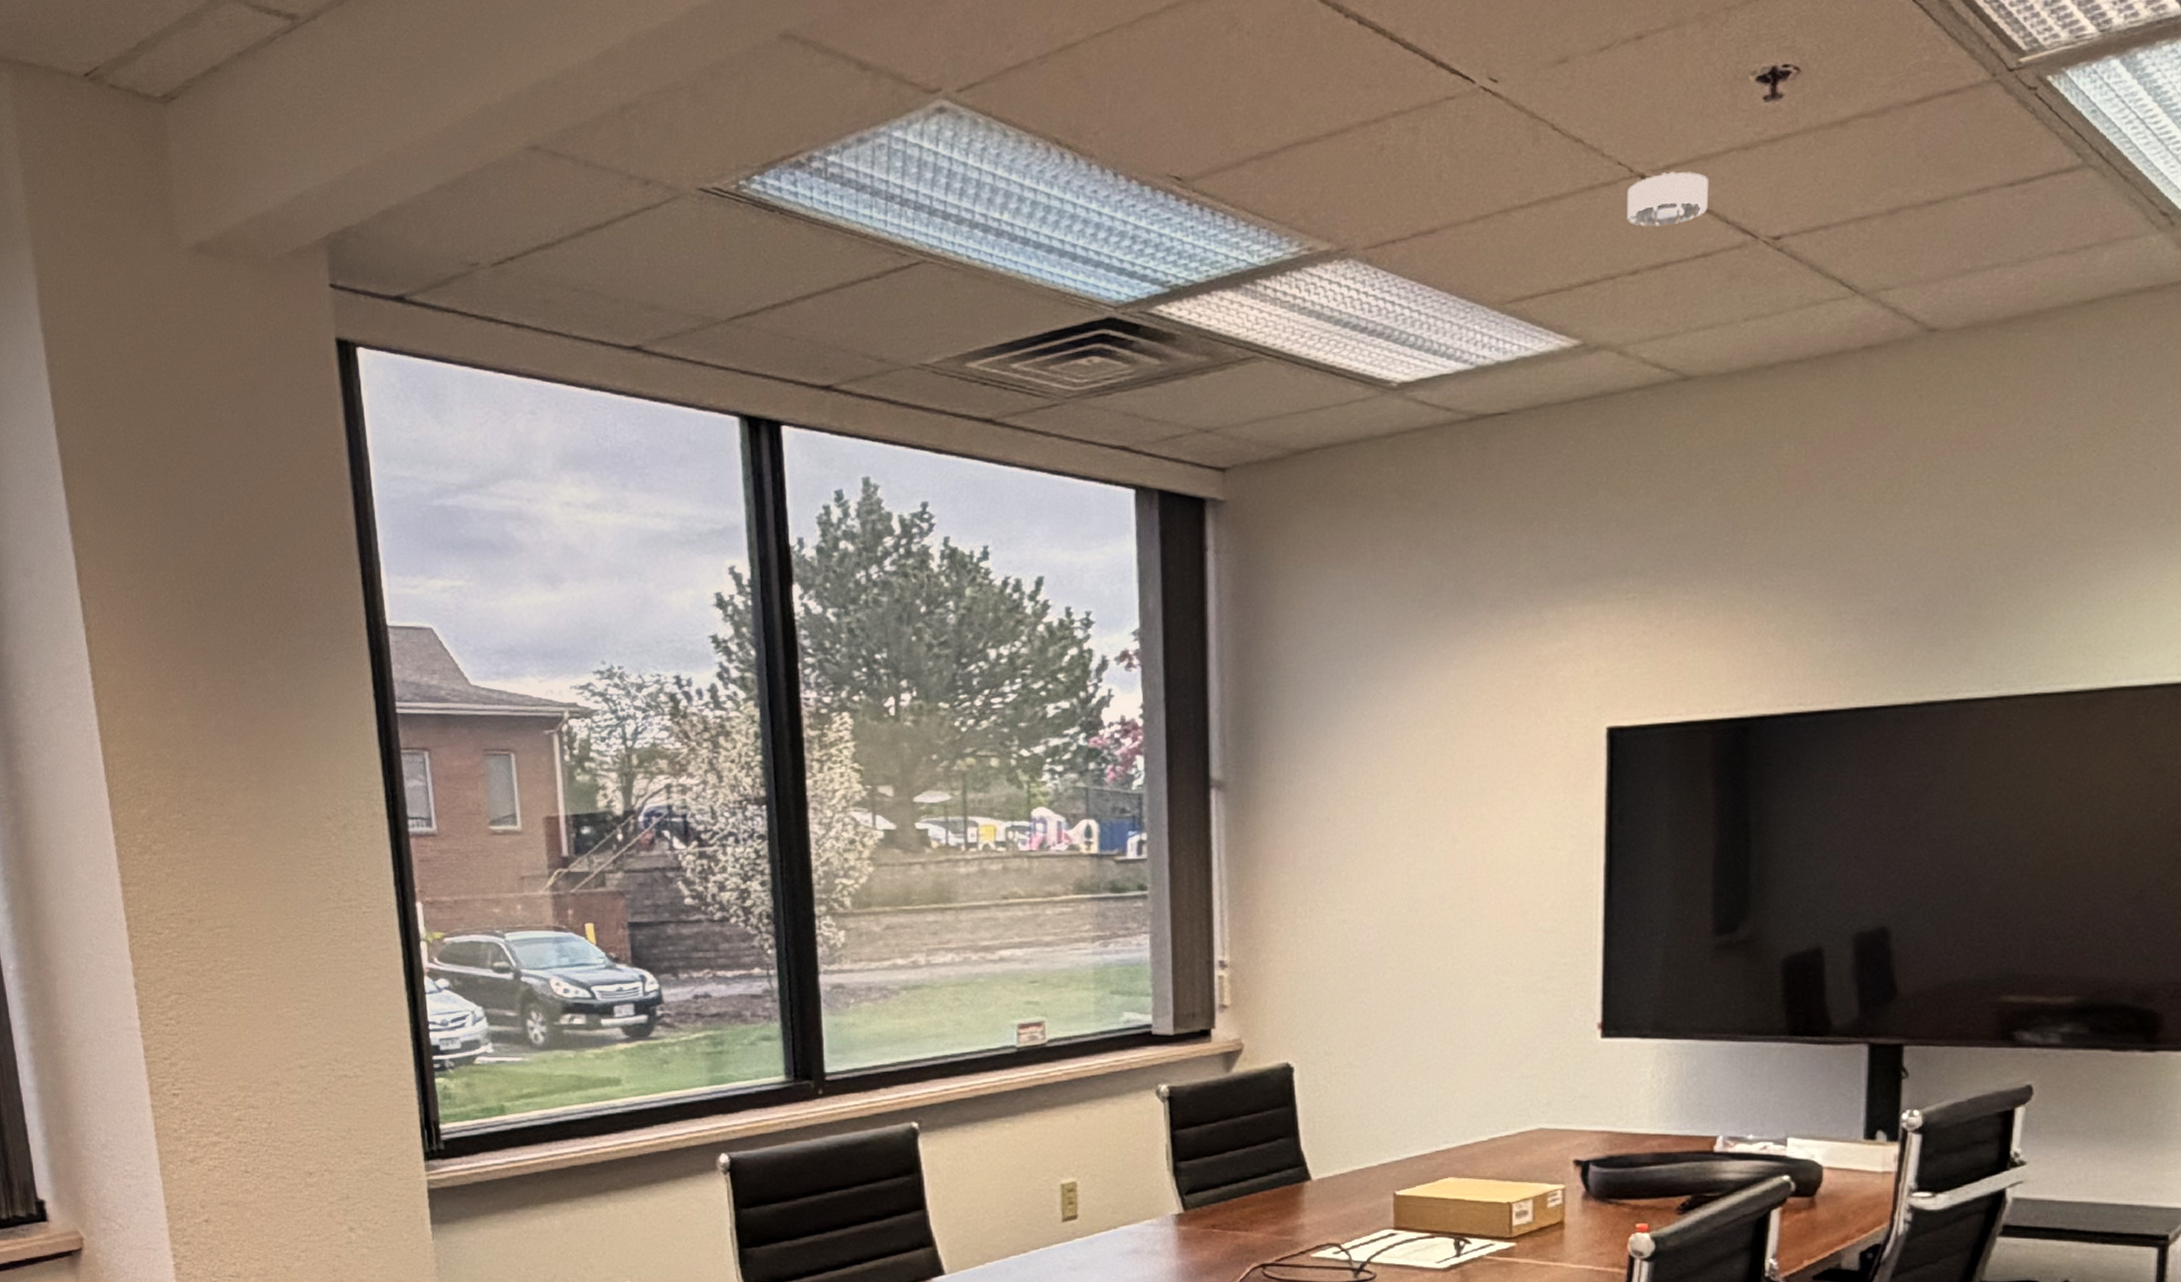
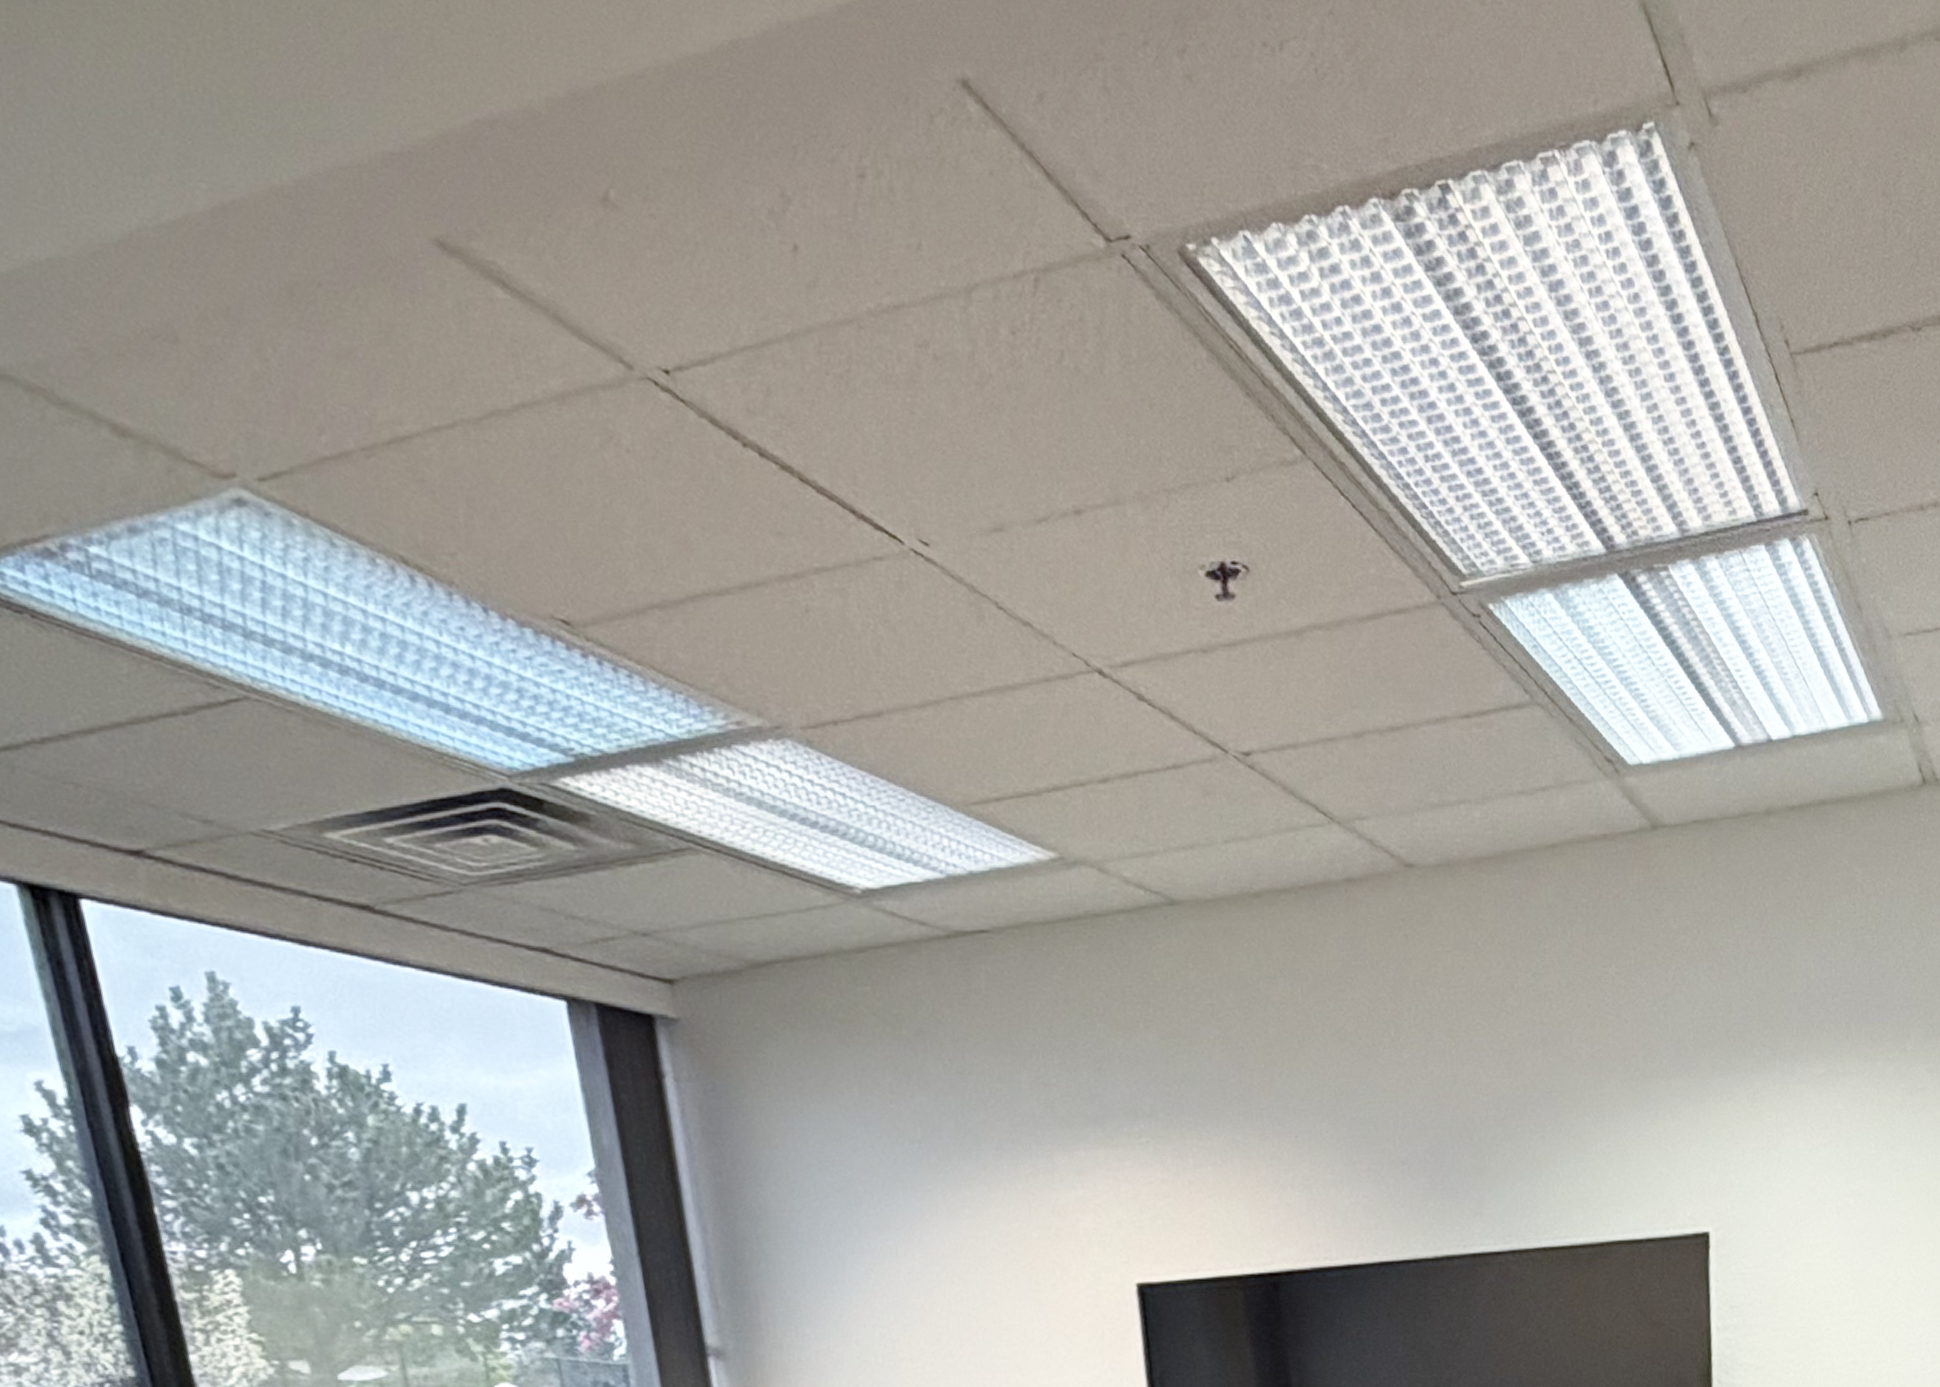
smoke detector: present [1626,172,1708,227] -> none [1085,670,1173,730]

